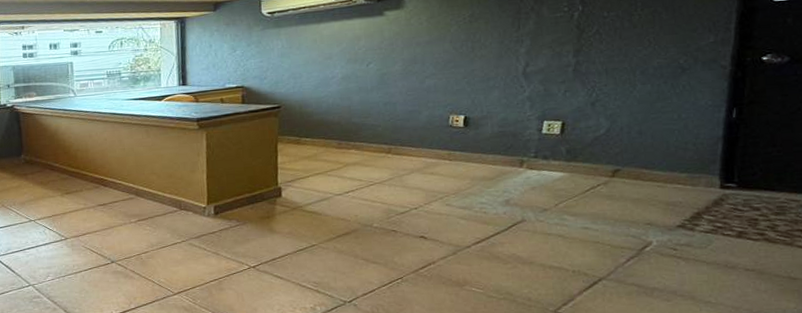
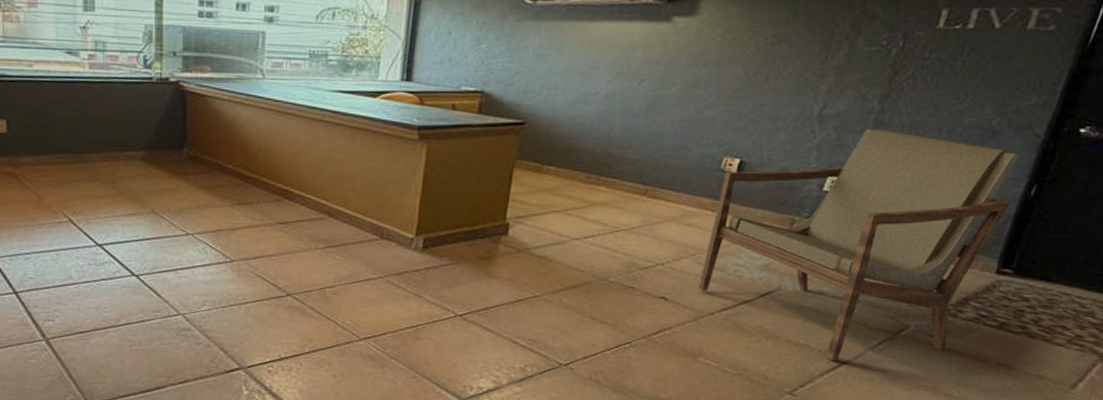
armchair: none [451,77,717,280] -> present [698,128,1020,361]

